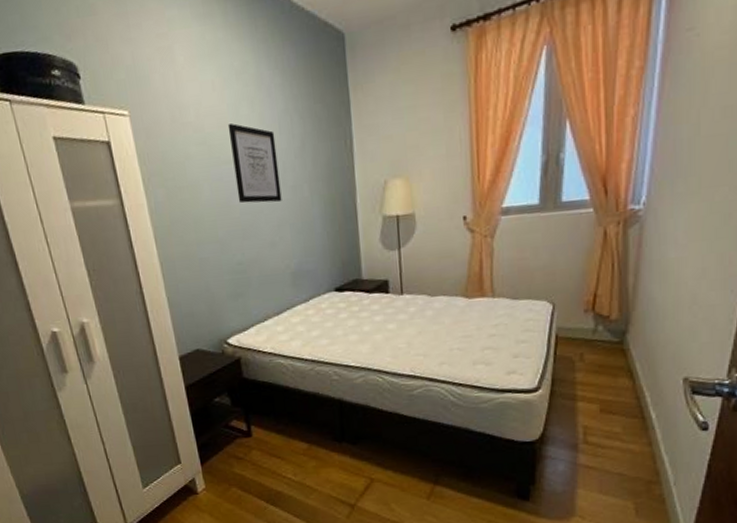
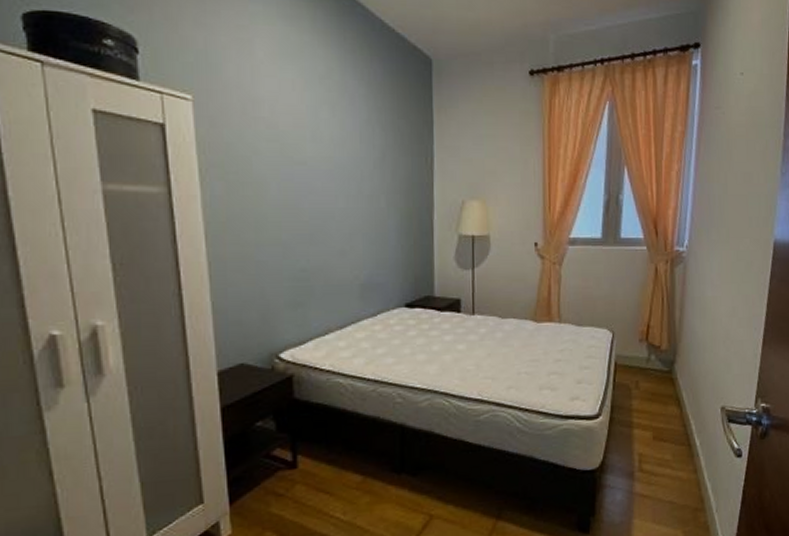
wall art: present [227,123,282,203] -> none [305,125,356,210]

